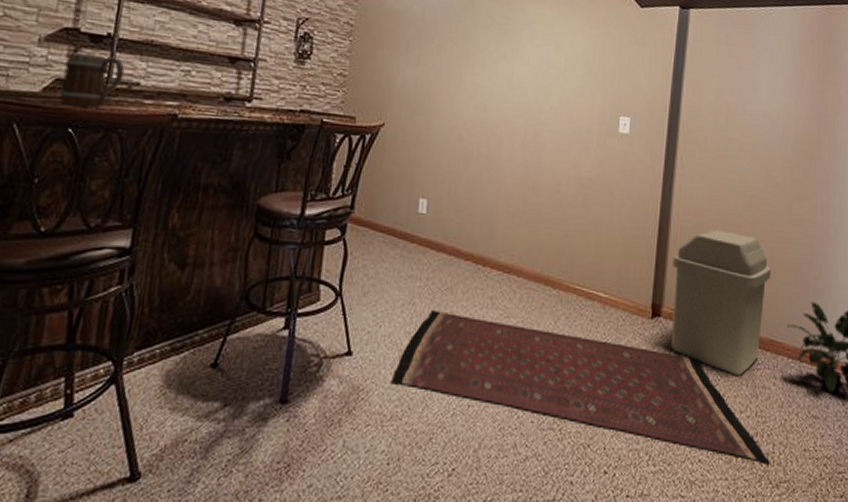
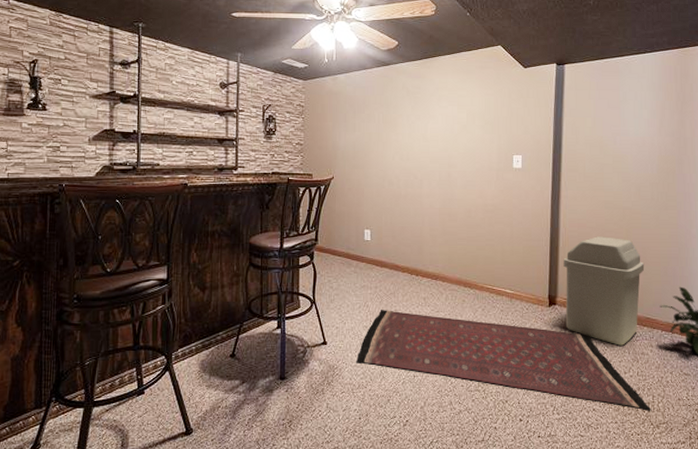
beer mug: present [59,53,125,107] -> none [107,147,148,184]

